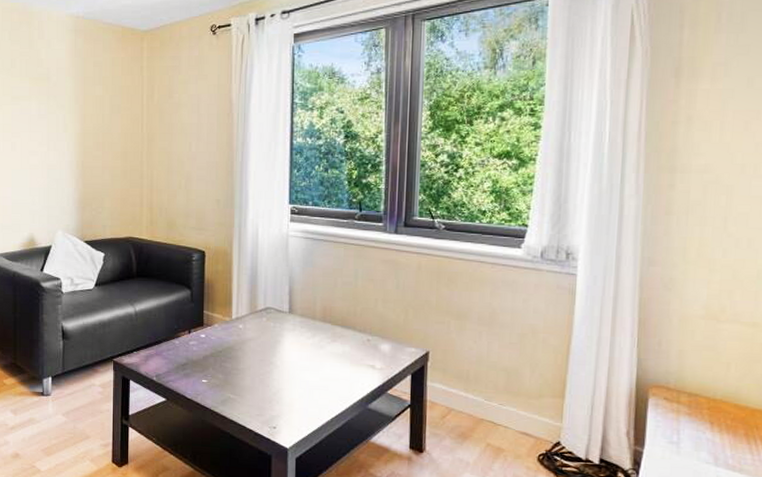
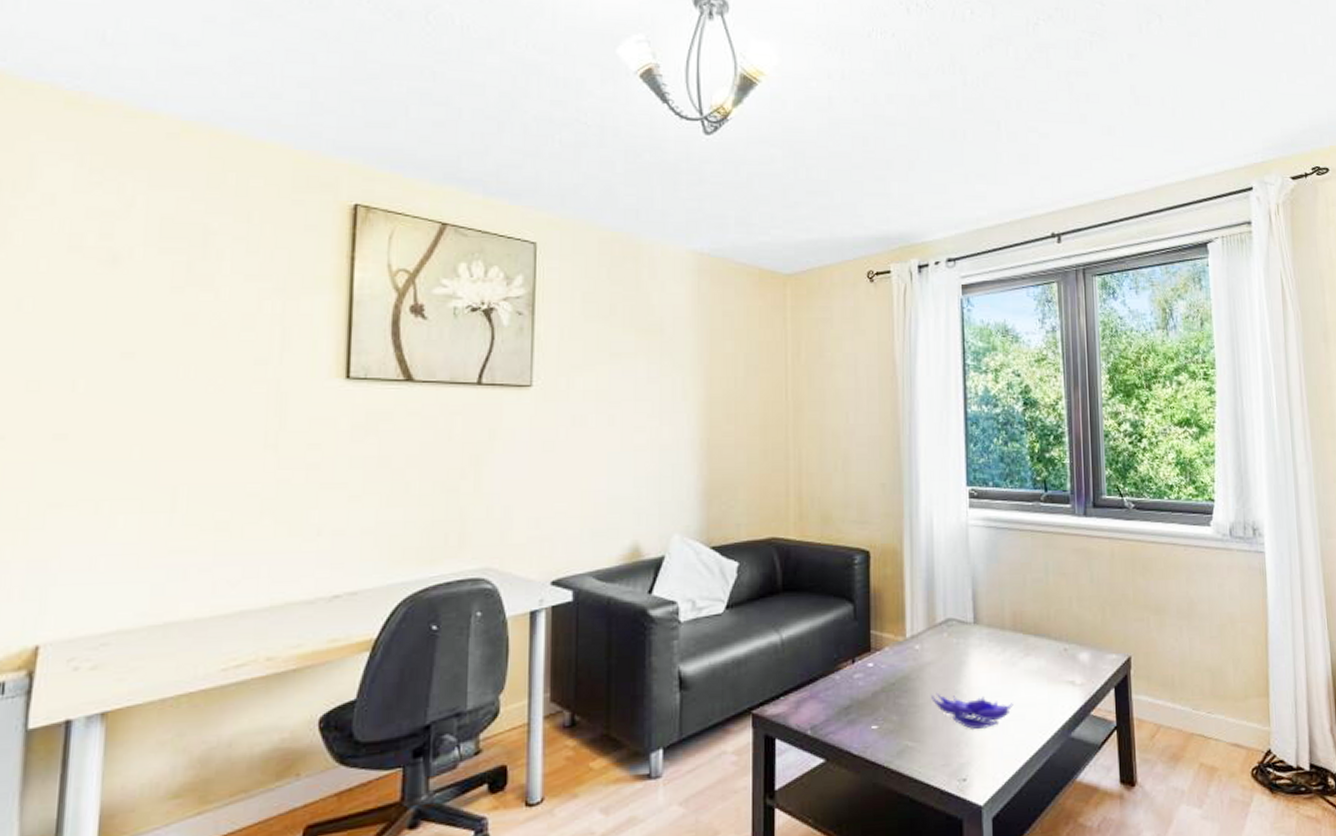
decorative bowl: none [250,361,319,392] -> present [931,692,1014,729]

